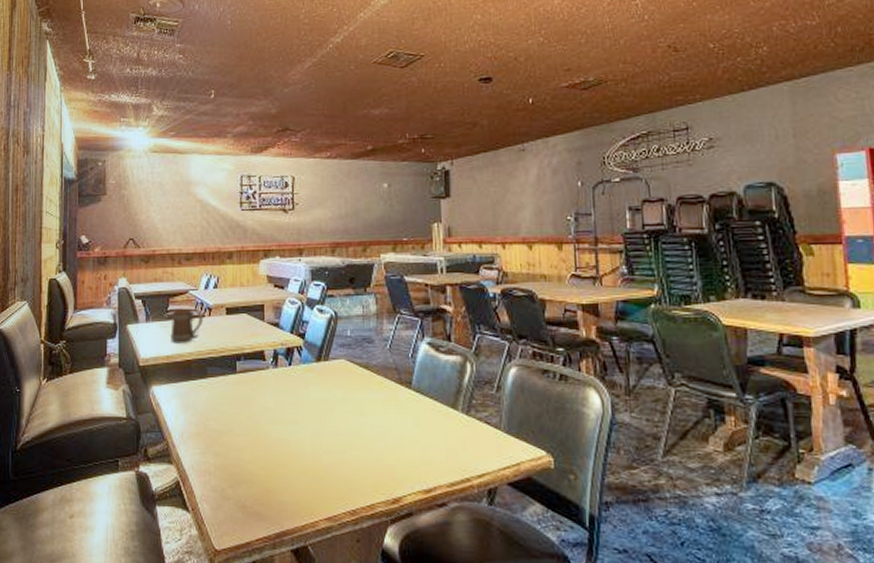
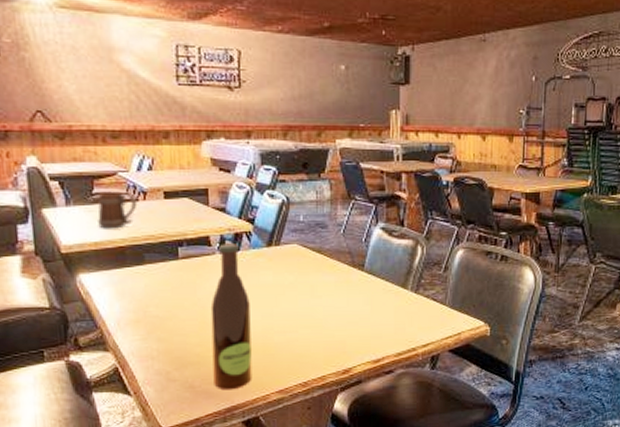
bottle: none [263,358,302,514] -> present [210,244,252,390]

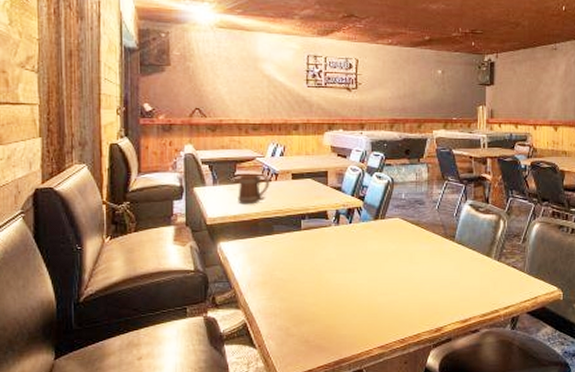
bottle: present [210,244,252,390] -> none [325,217,358,345]

